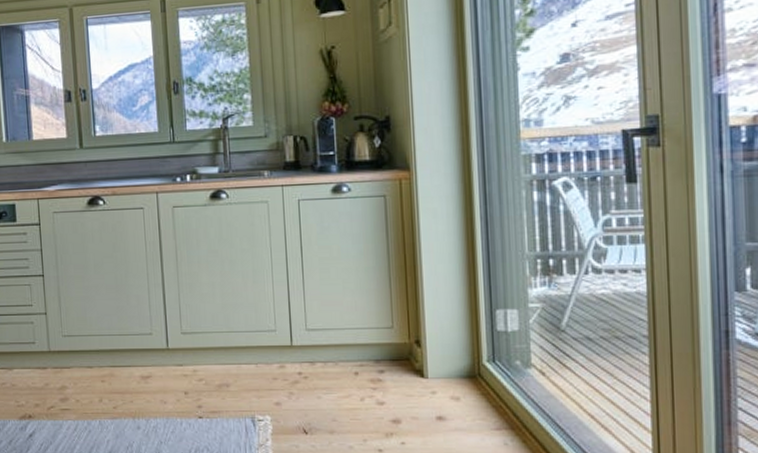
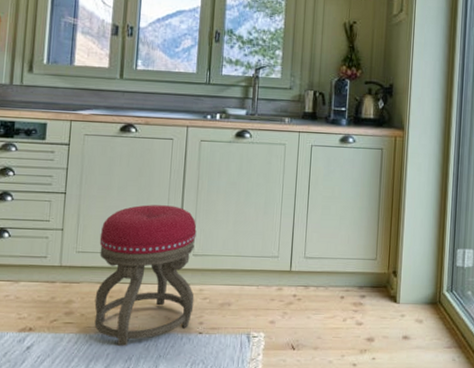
stool: none [83,281,190,434] -> present [94,204,197,347]

